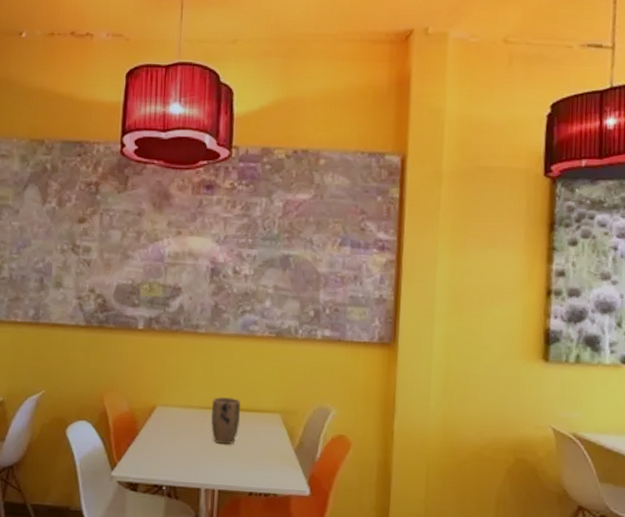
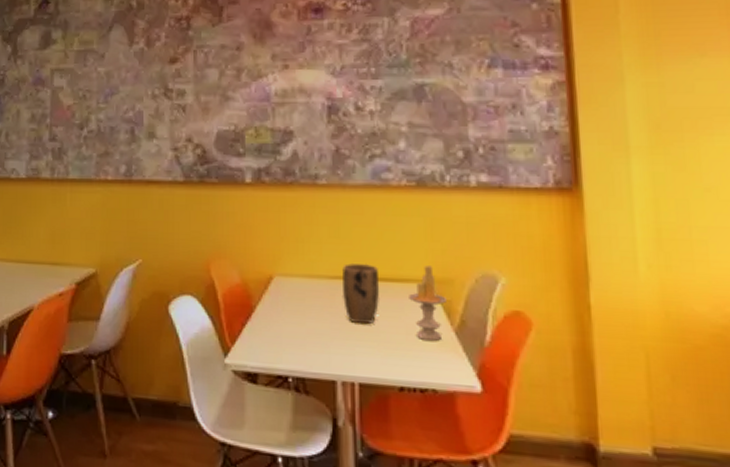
candle: none [262,400,290,458] -> present [409,265,446,342]

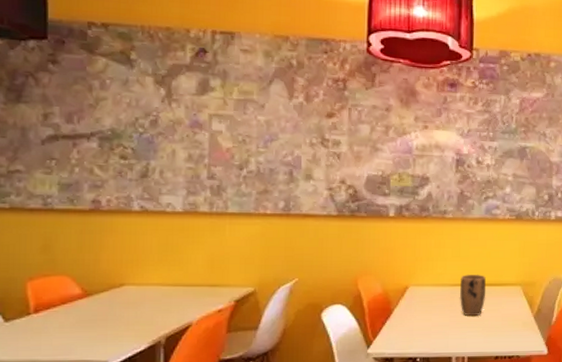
candle: present [409,265,446,342] -> none [505,274,530,325]

